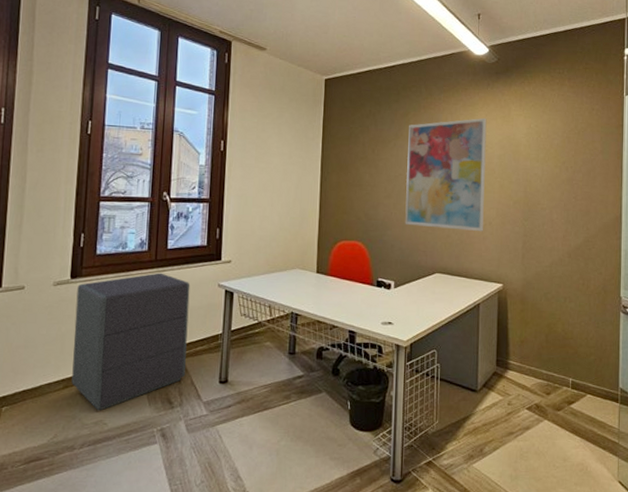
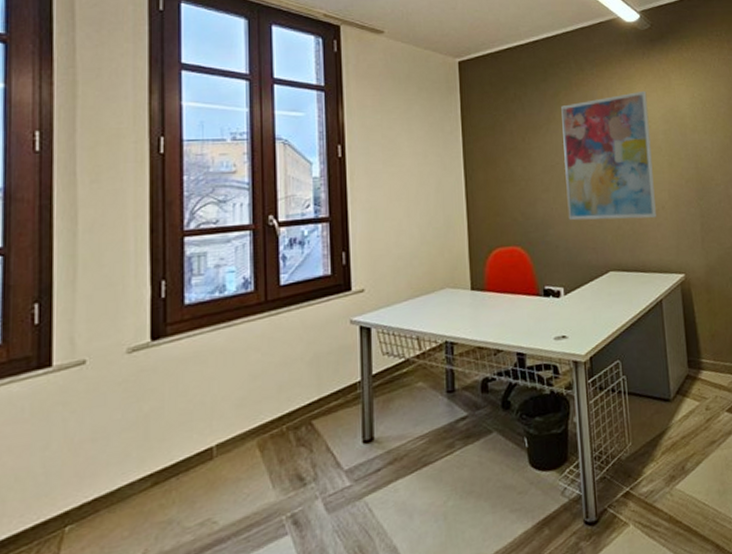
filing cabinet: present [71,272,190,411] -> none [161,316,319,507]

